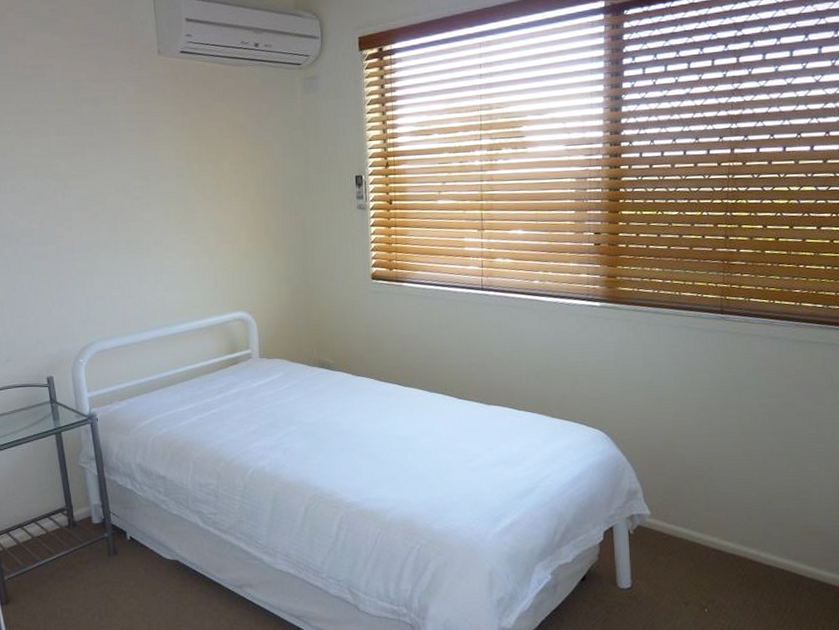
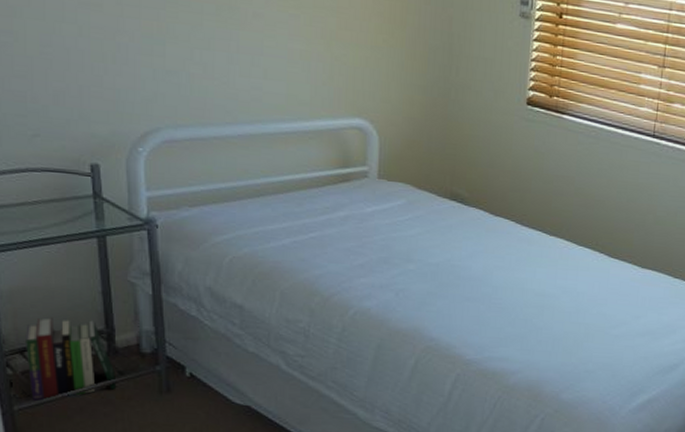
books: none [9,501,77,572] -> present [26,318,117,402]

